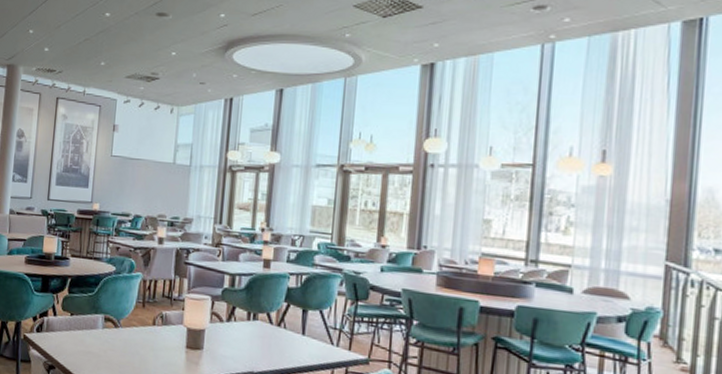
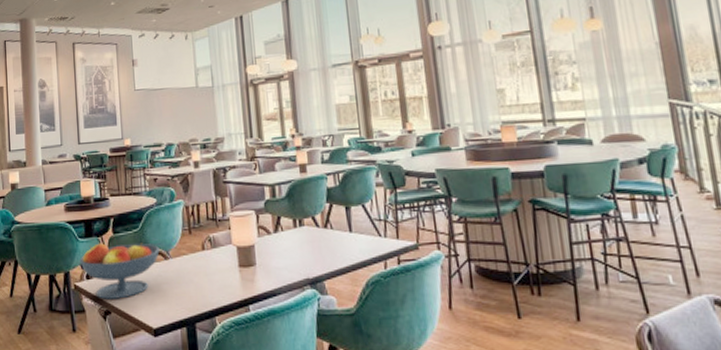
fruit bowl: none [32,300,111,357] -> present [79,243,160,299]

